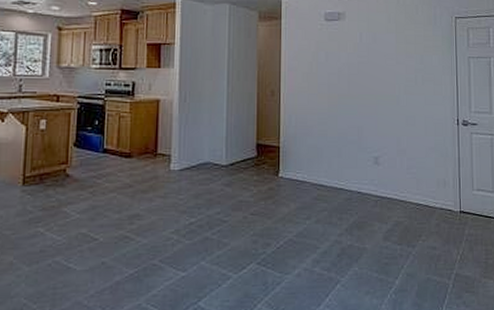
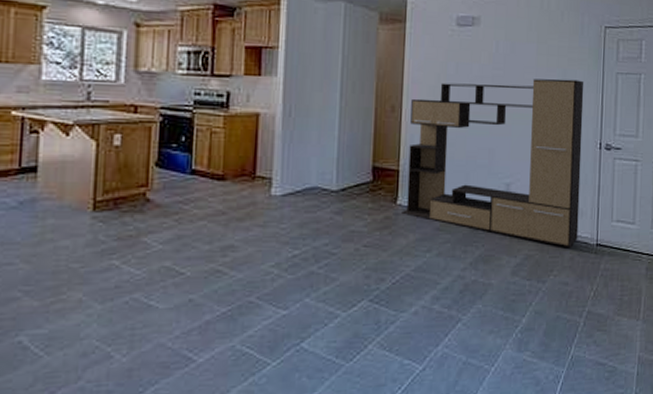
media console: none [283,63,443,215] -> present [402,78,584,248]

